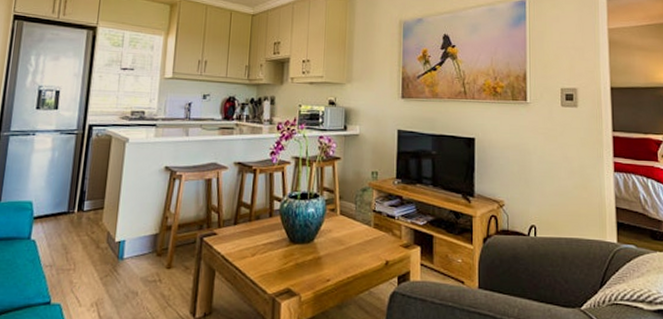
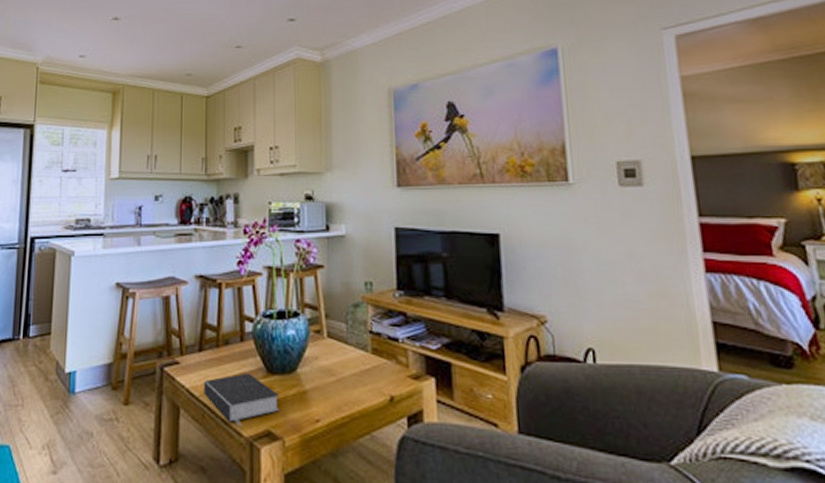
book: none [236,242,298,285] -> present [203,373,279,426]

